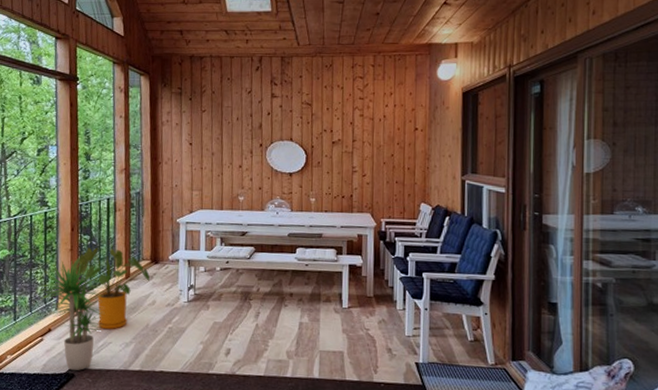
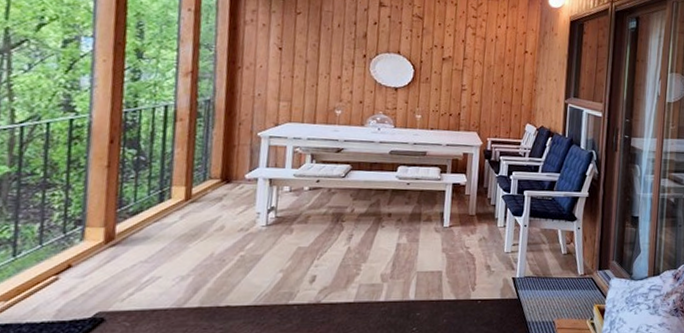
potted plant: present [39,260,106,371] -> none [55,179,157,315]
house plant: present [72,247,150,330] -> none [108,163,218,262]

